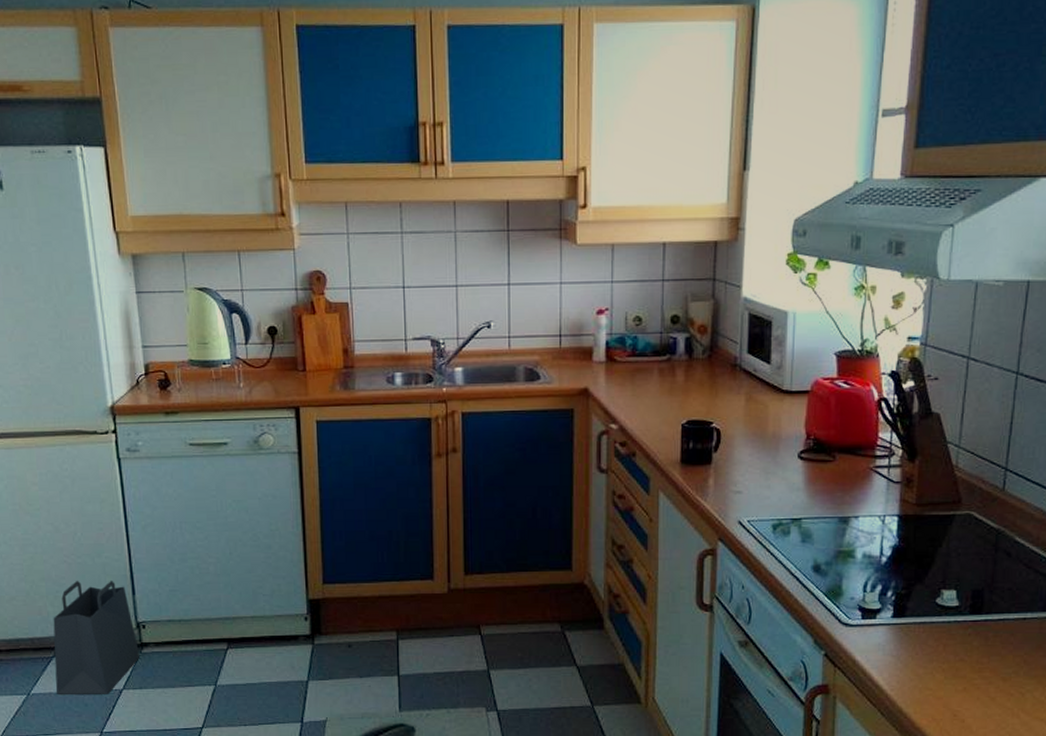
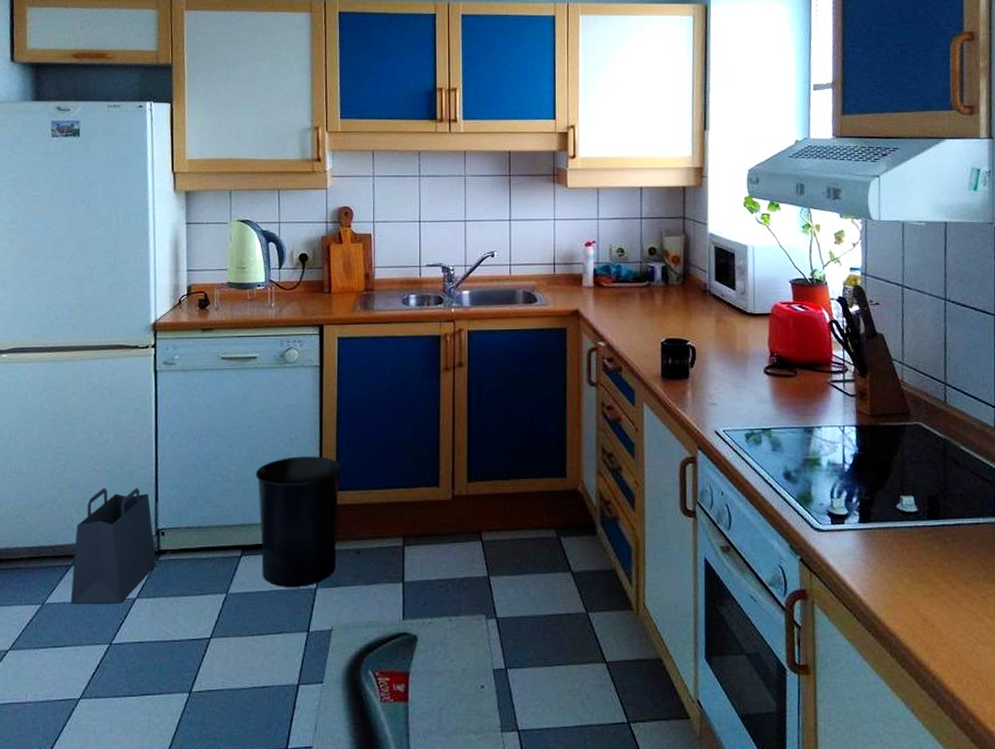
waste bin: none [236,548,328,679] -> present [256,456,342,587]

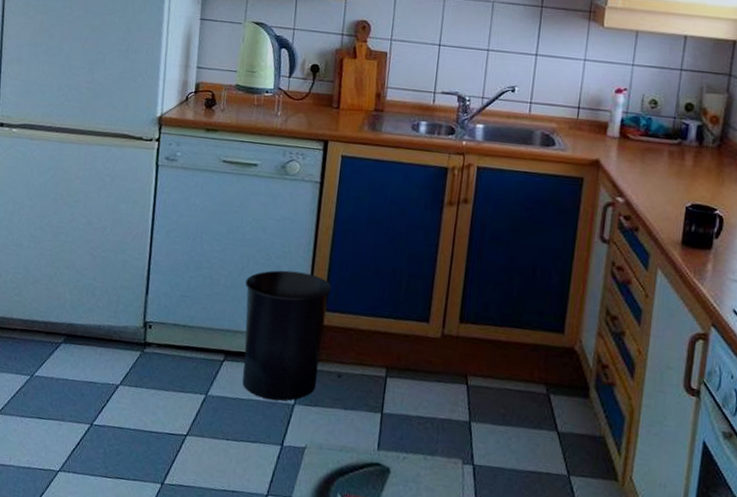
shopping bag: present [71,487,157,604] -> none [58,272,142,388]

